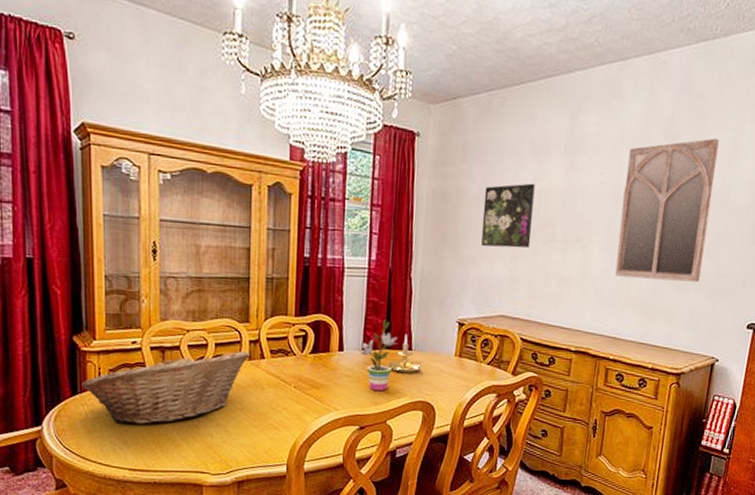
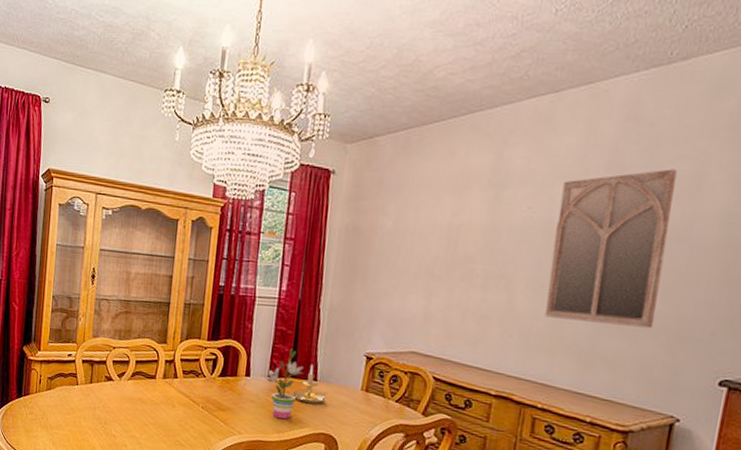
fruit basket: present [81,350,250,425] -> none [25,367,165,430]
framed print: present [481,183,535,248] -> none [393,218,454,284]

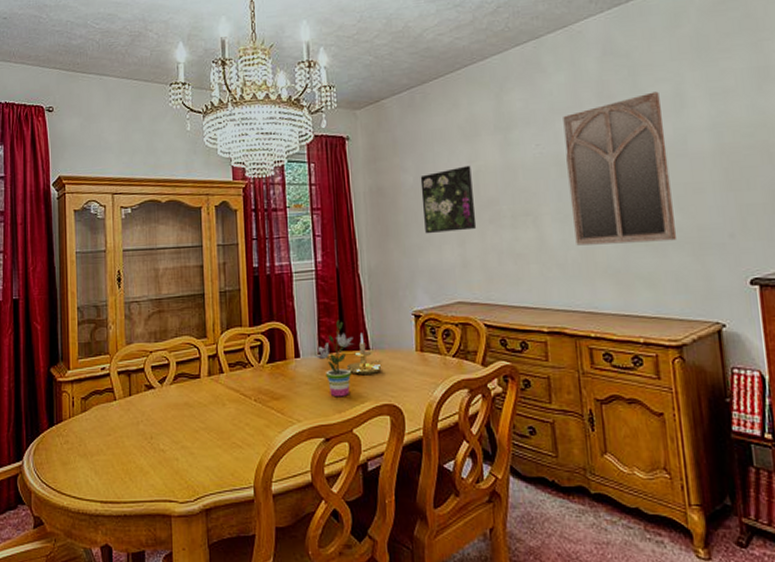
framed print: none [393,218,454,284] -> present [420,165,477,234]

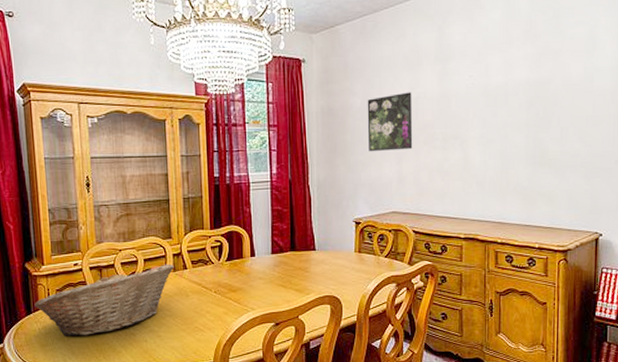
fruit basket: none [57,367,209,453] -> present [34,264,174,336]
potted plant: present [313,320,354,397] -> none [267,225,302,290]
candle holder: present [346,332,383,374] -> none [295,236,327,271]
home mirror: present [563,91,676,246] -> none [493,33,577,166]

